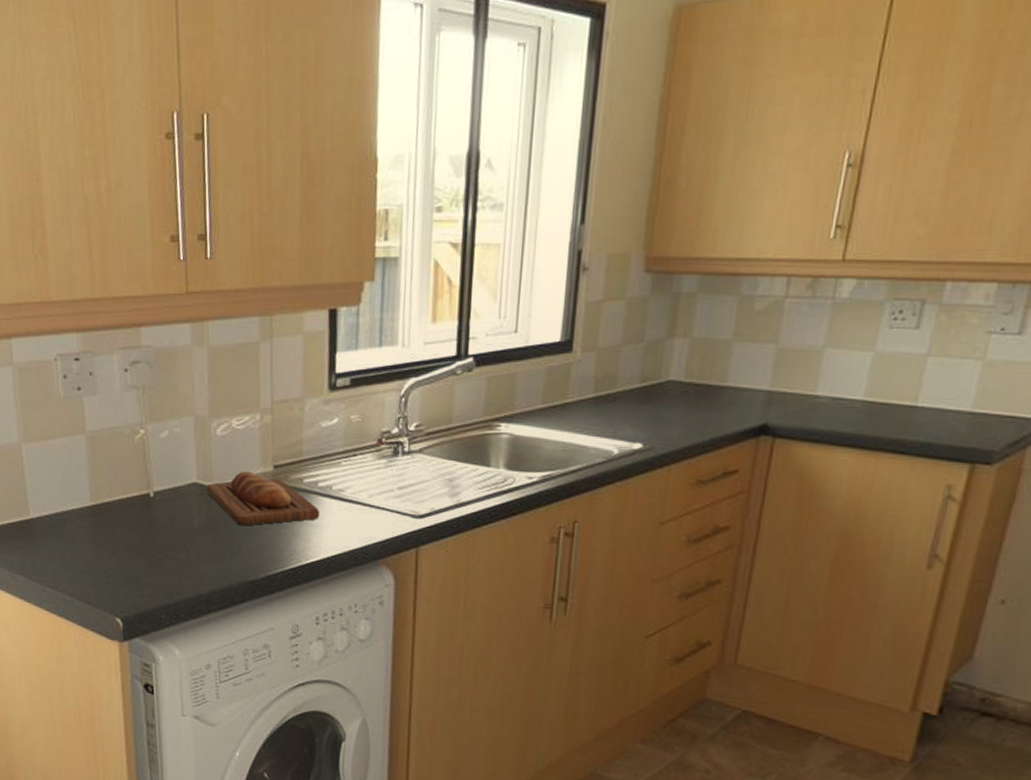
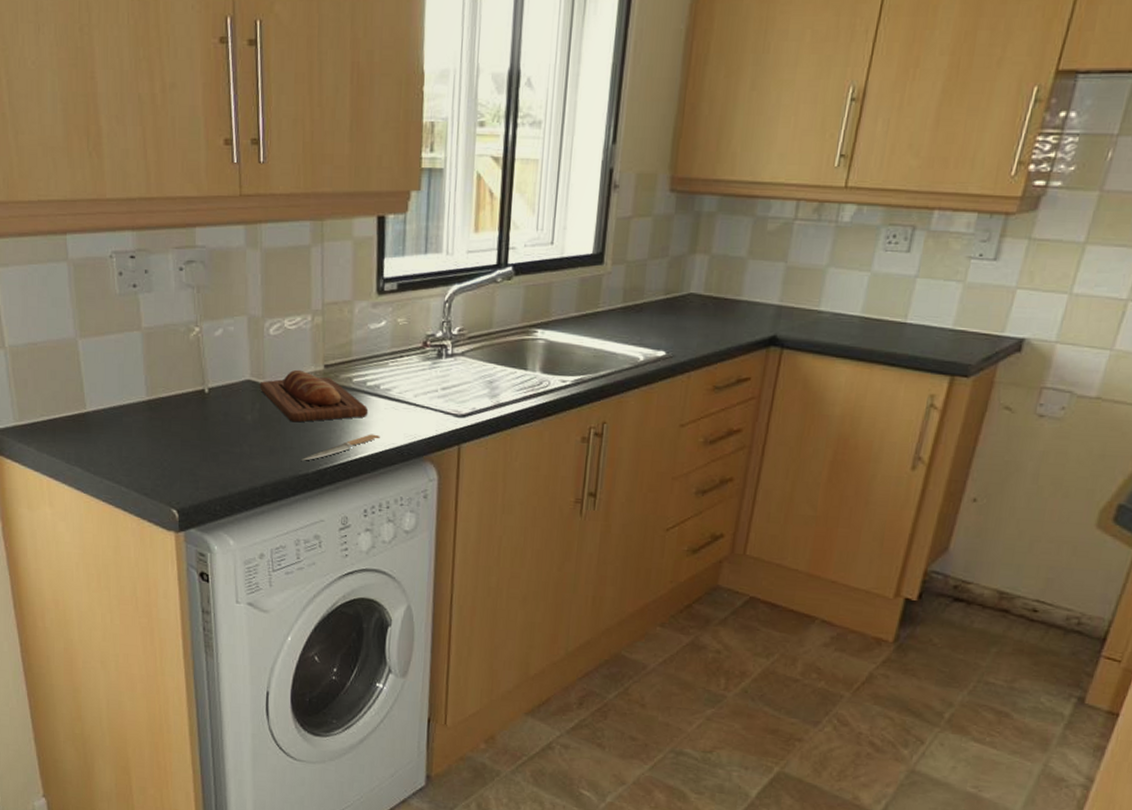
kitchen knife: none [249,537,333,566] -> present [301,434,380,461]

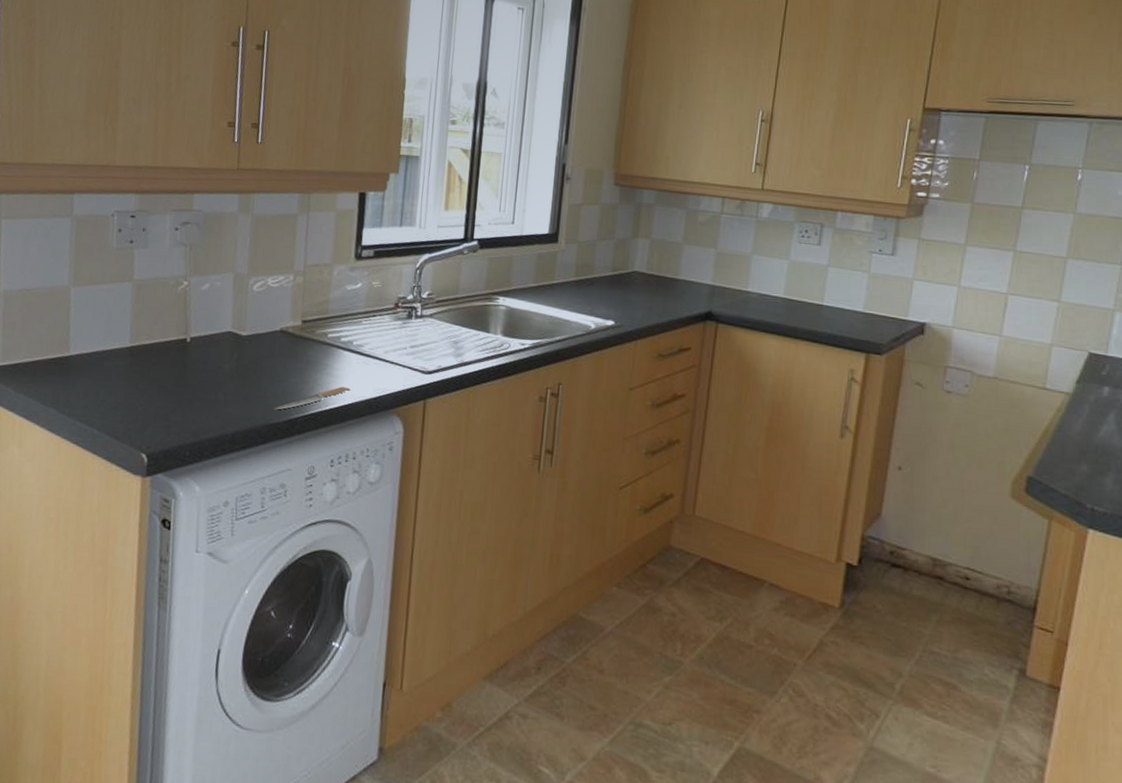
bread loaf: present [259,369,369,423] -> none [239,323,341,373]

